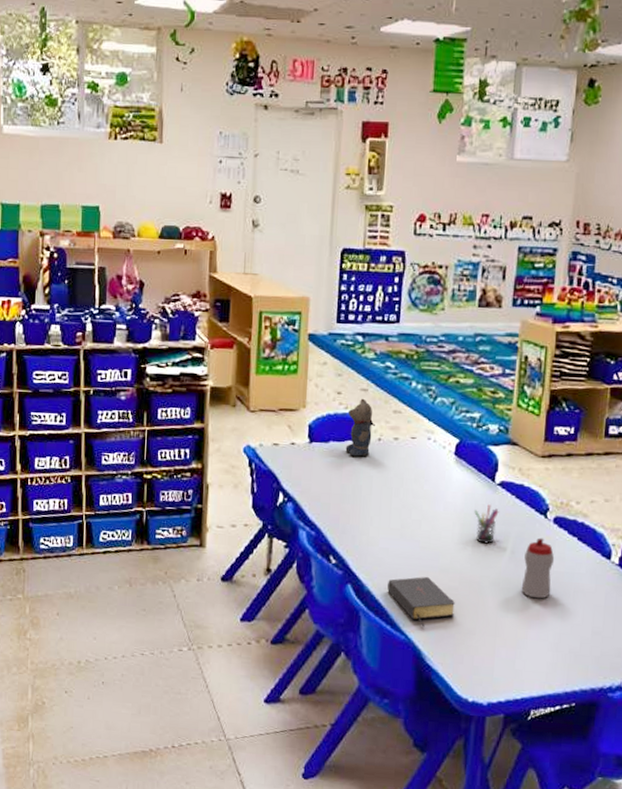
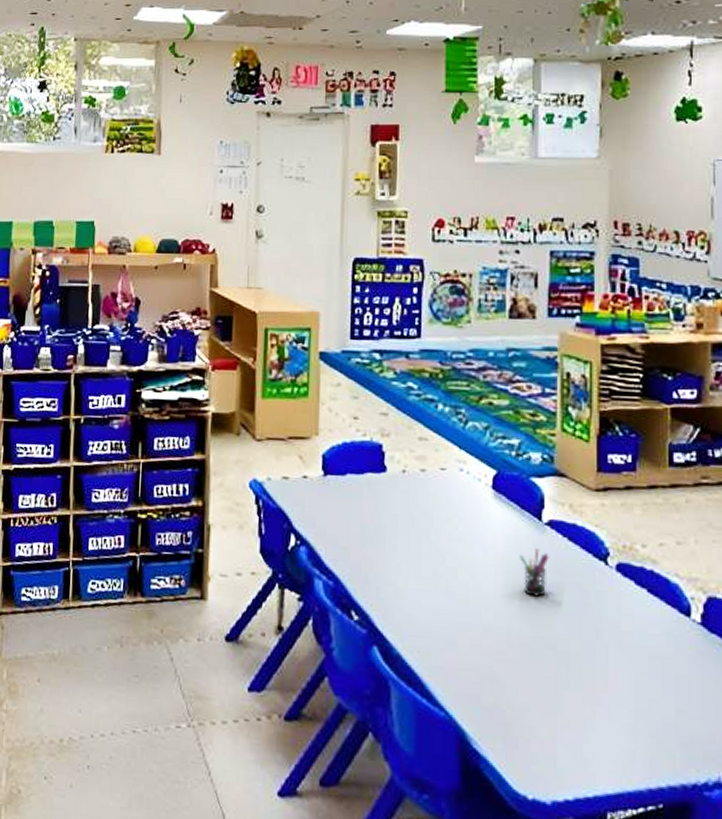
teddy bear: present [345,398,375,457] -> none [365,423,398,492]
bible: present [387,576,456,627] -> none [421,636,505,702]
sippy cup: present [521,537,555,599] -> none [583,589,621,667]

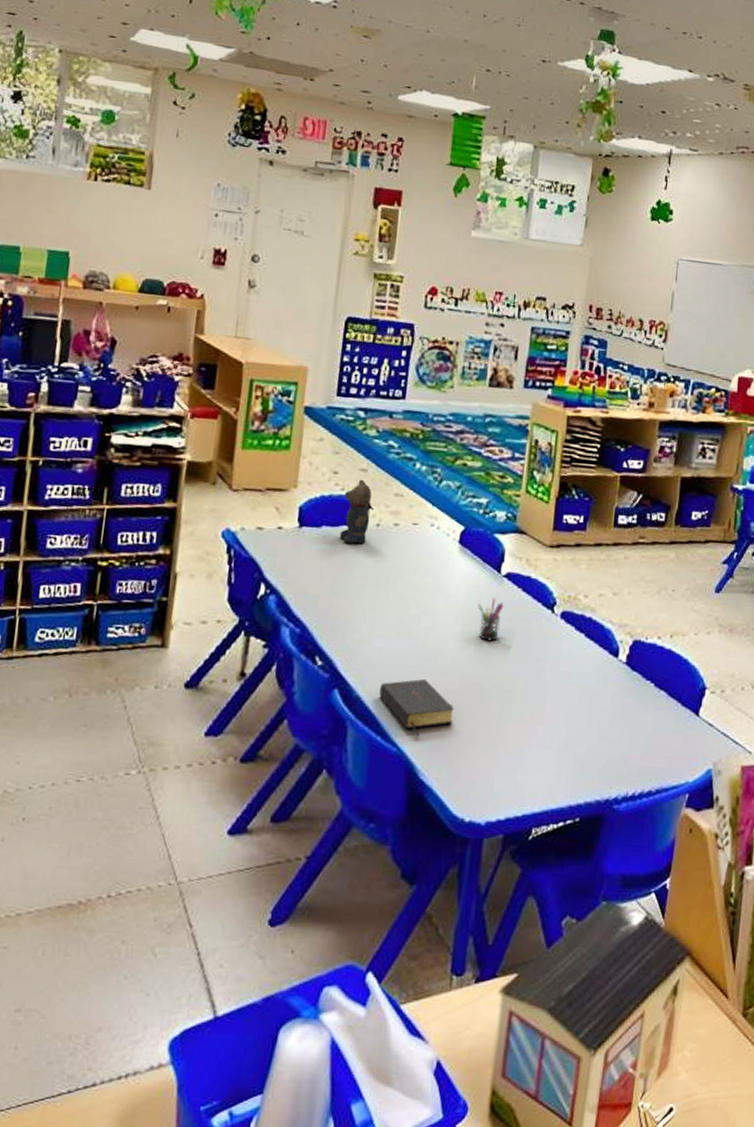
teddy bear: none [365,423,398,492] -> present [339,479,374,544]
bible: none [421,636,505,702] -> present [379,678,455,737]

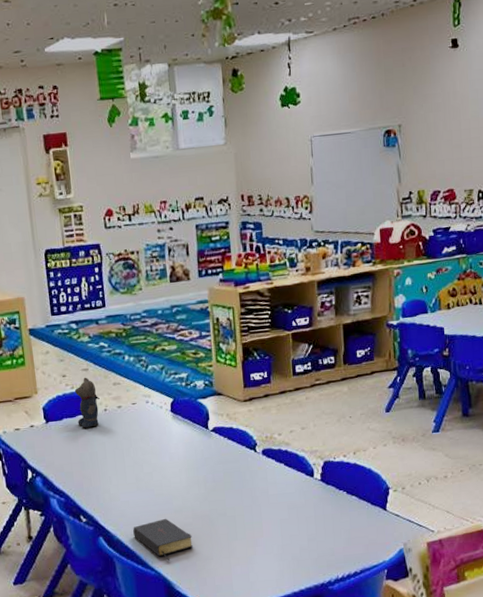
pen holder: present [478,598,504,642] -> none [195,448,216,483]

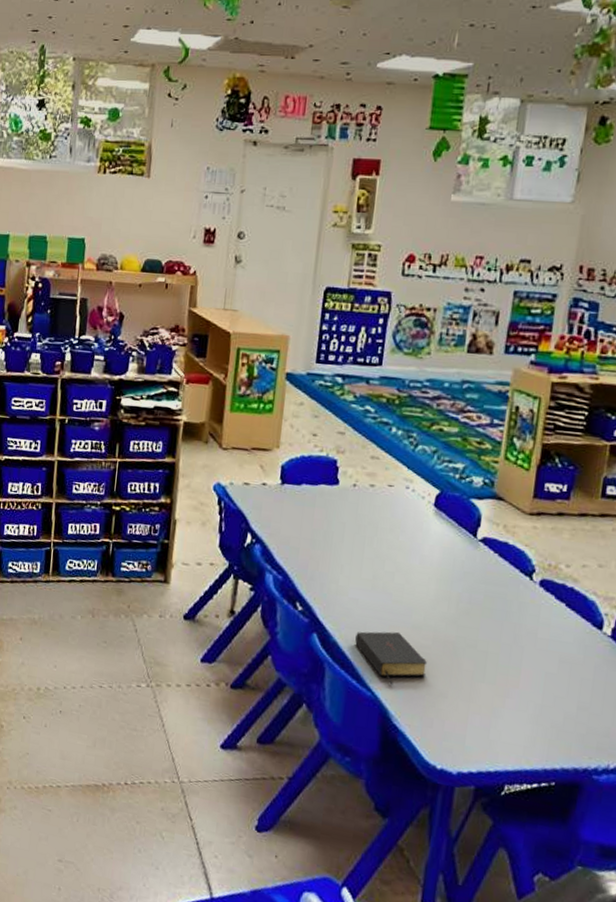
teddy bear: present [74,377,100,429] -> none [318,441,351,502]

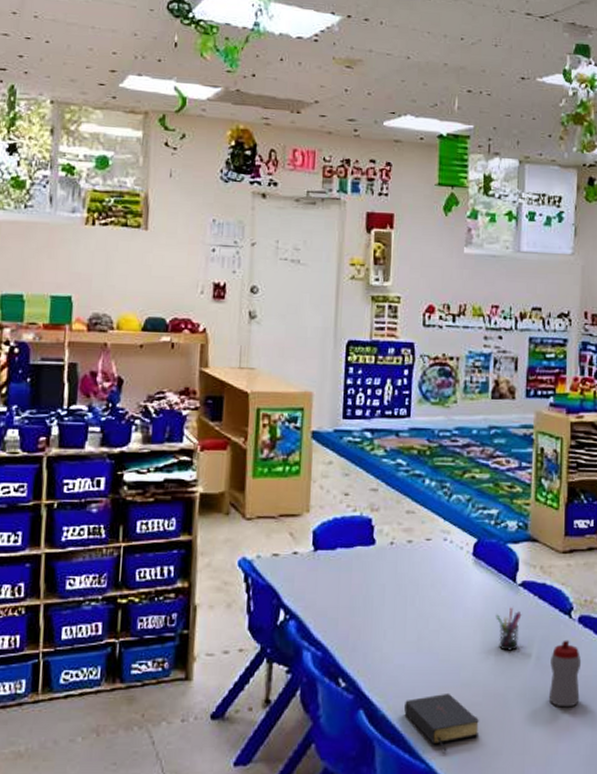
pen holder: none [452,561,480,603] -> present [496,607,522,651]
sippy cup: none [500,600,539,667] -> present [548,640,582,708]

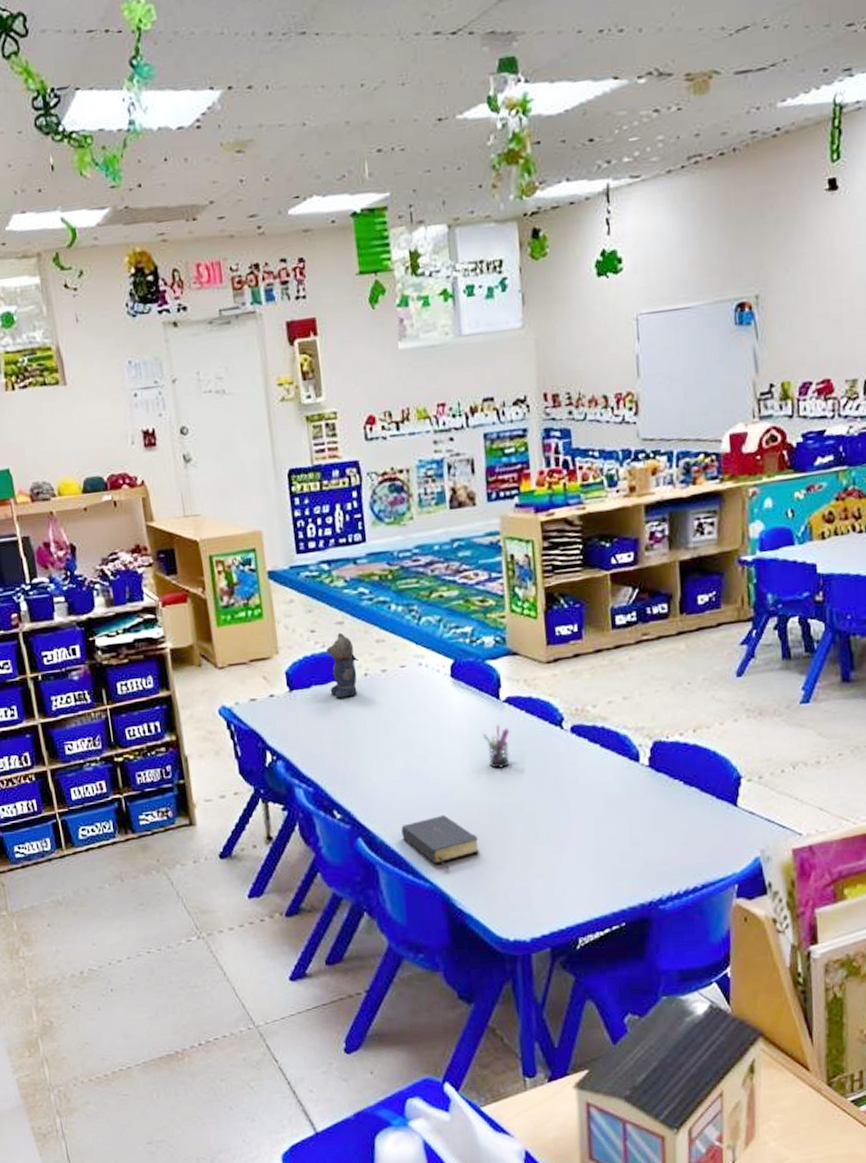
teddy bear: none [354,499,387,564] -> present [326,632,358,699]
sippy cup: present [548,640,582,708] -> none [545,751,580,818]

